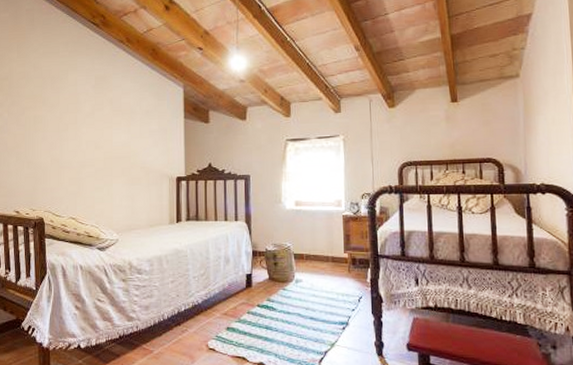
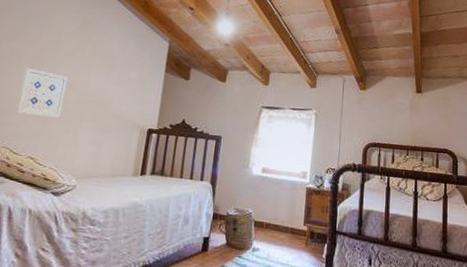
wall art: none [49,132,92,178] -> present [15,67,67,118]

